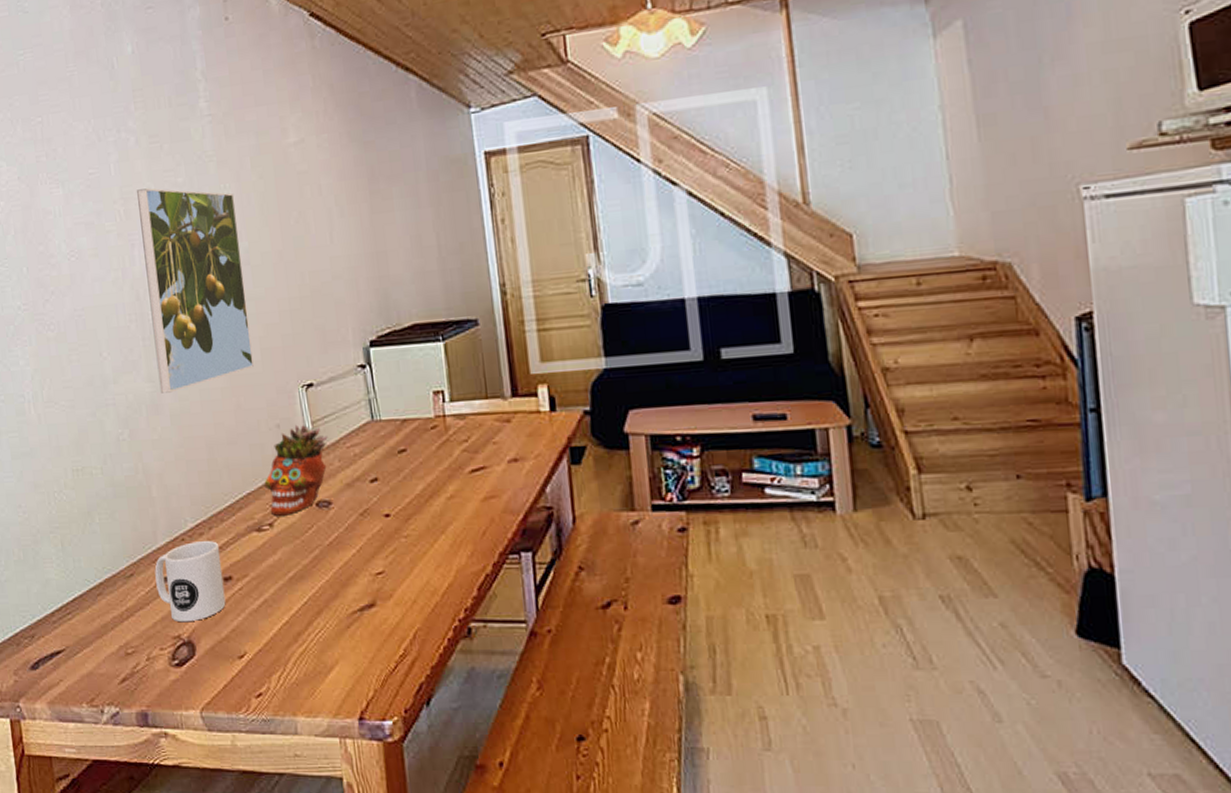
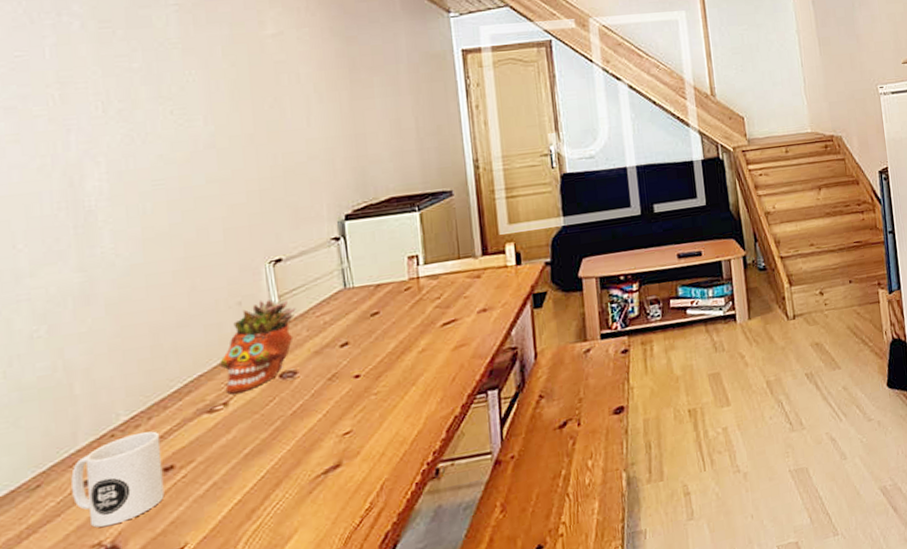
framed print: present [137,188,254,393] -> none [79,72,214,283]

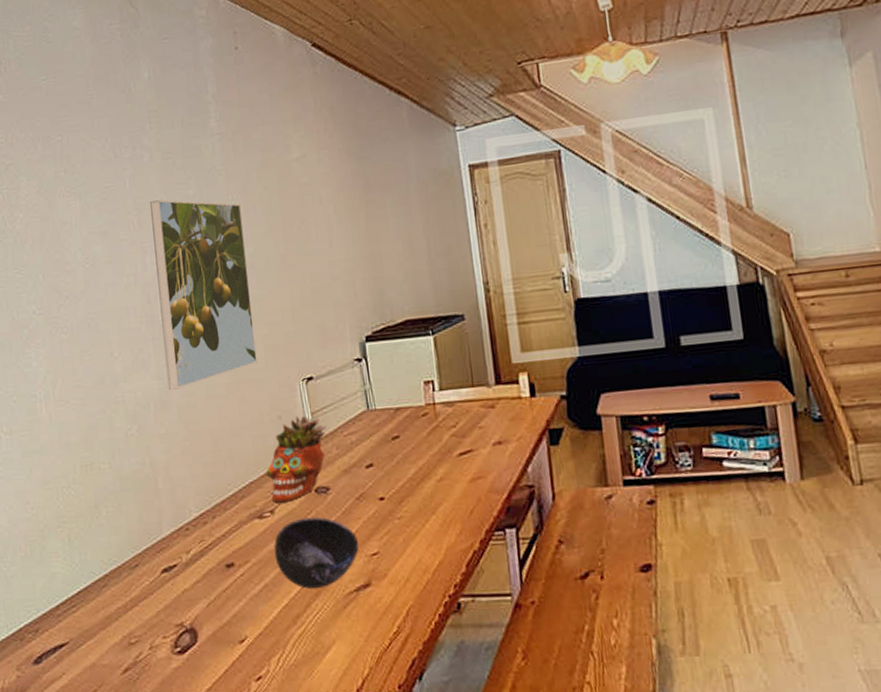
mug: present [71,431,165,528] -> none [159,529,228,610]
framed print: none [79,72,214,283] -> present [150,200,257,390]
bowl: none [226,403,330,480] -> present [274,517,360,589]

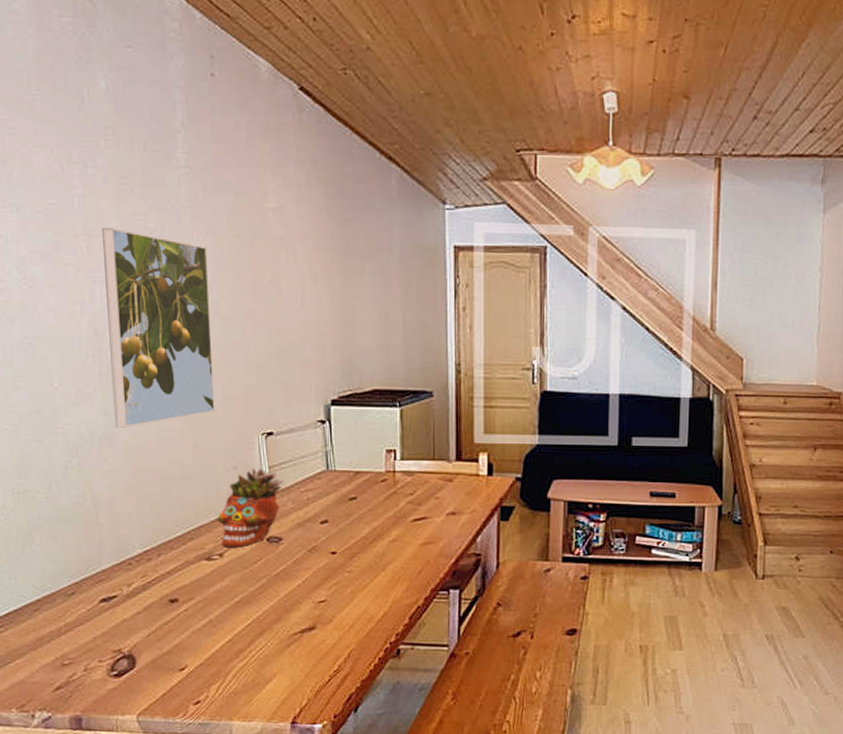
bowl: present [274,517,360,589] -> none [220,563,308,627]

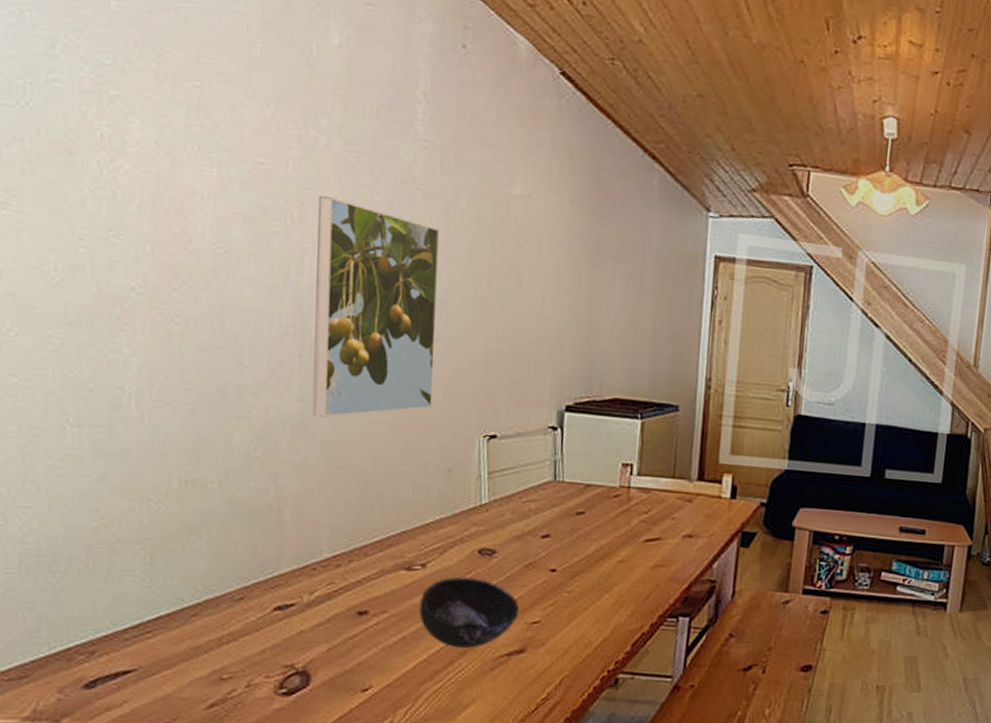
succulent planter: present [217,467,283,548] -> none [423,472,504,558]
bowl: none [220,563,308,627] -> present [419,576,520,648]

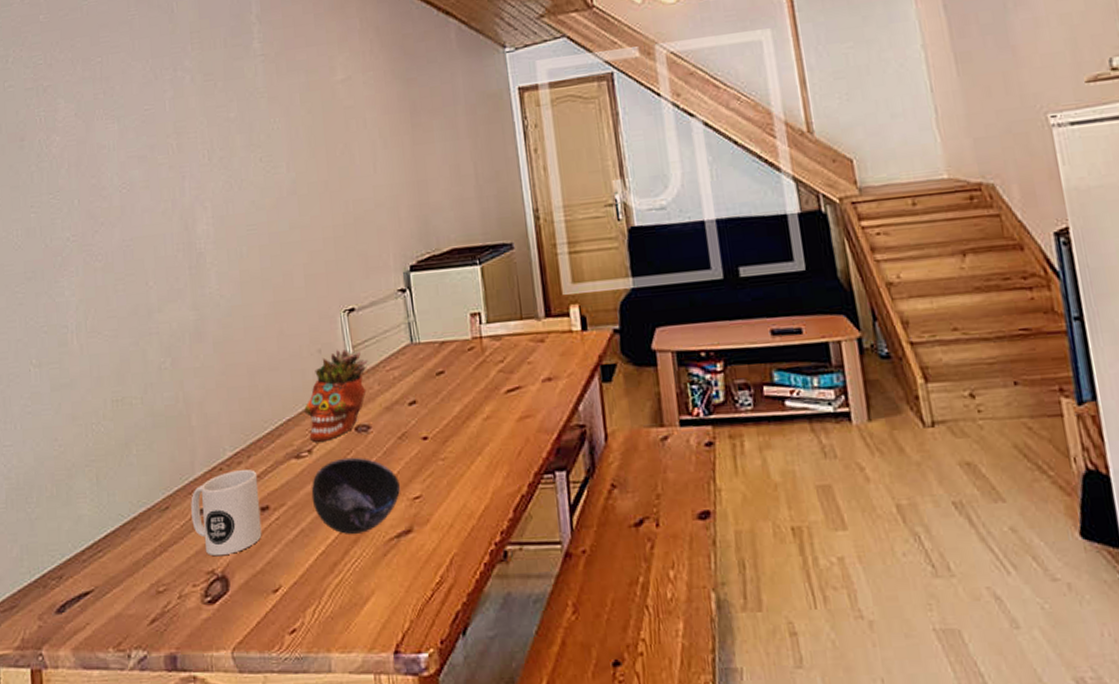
mug: none [272,572,358,652] -> present [191,469,262,557]
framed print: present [312,196,440,418] -> none [190,123,297,321]
succulent planter: none [423,472,504,558] -> present [304,349,368,442]

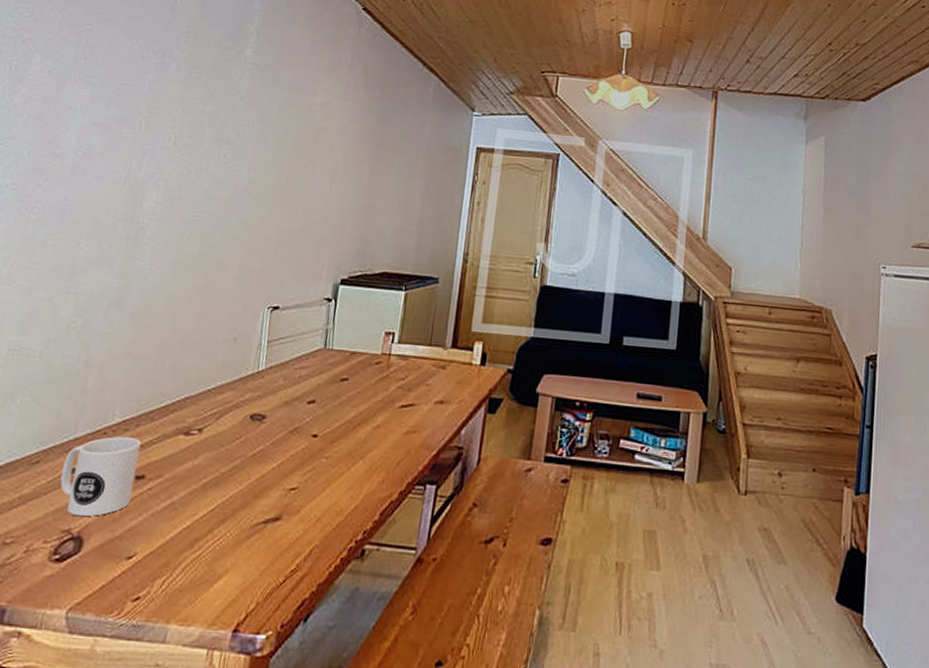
succulent planter: present [304,349,368,442] -> none [204,340,280,424]
bowl: present [311,457,401,534] -> none [189,441,281,514]

